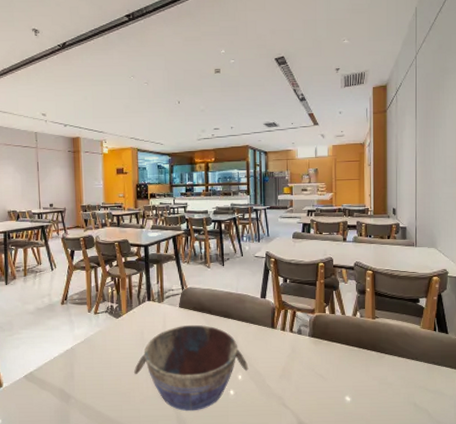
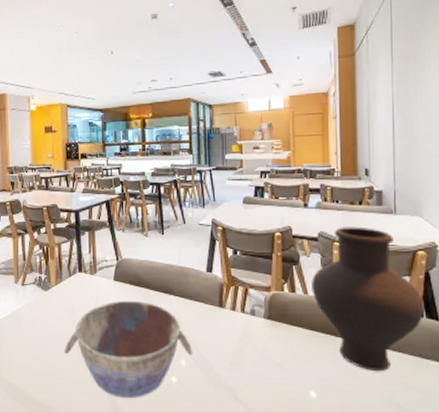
vase: none [348,257,438,378] -> present [311,226,425,372]

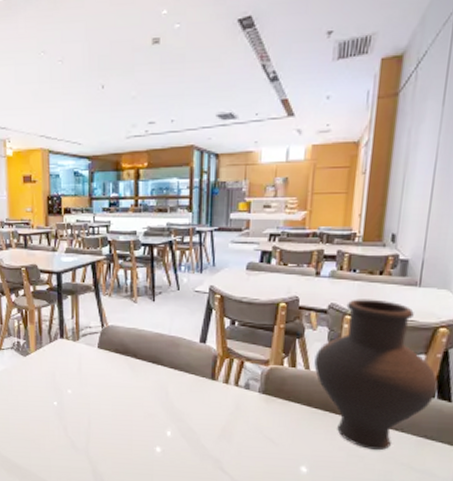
bowl: present [64,300,193,399] -> none [44,369,180,466]

